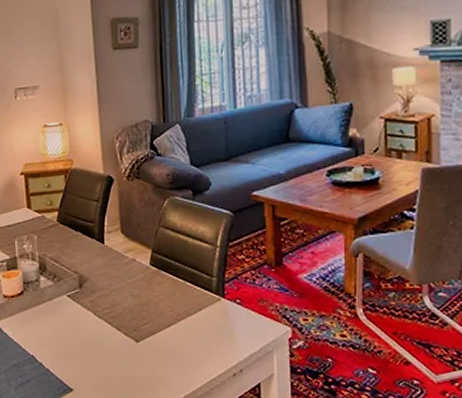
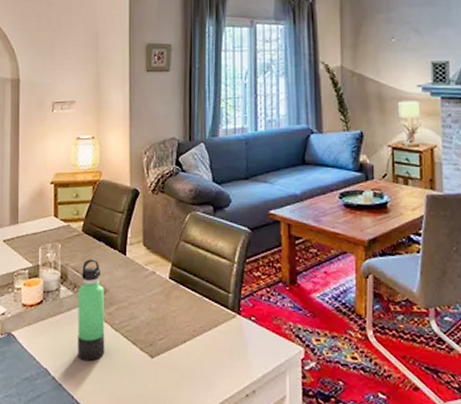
thermos bottle: none [58,249,90,346] -> present [78,259,105,360]

